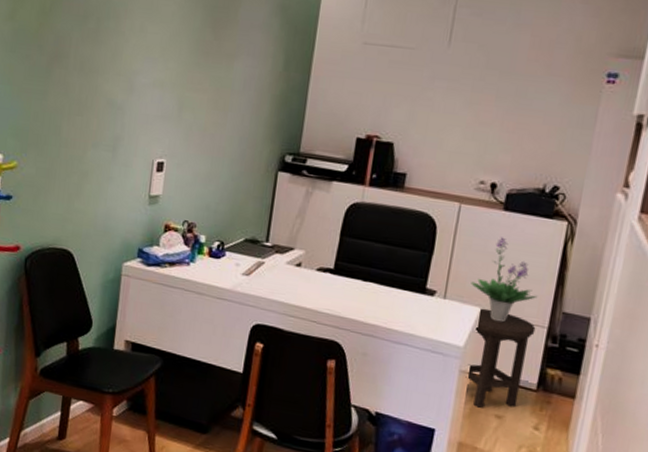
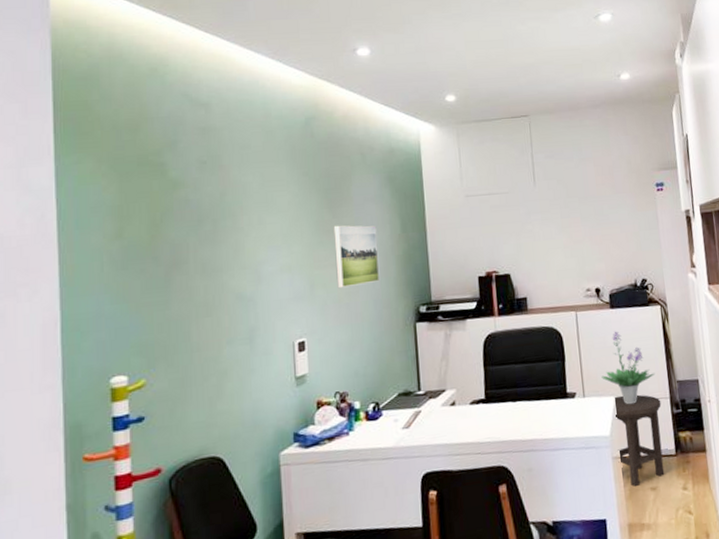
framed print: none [205,48,258,119] -> present [333,225,380,289]

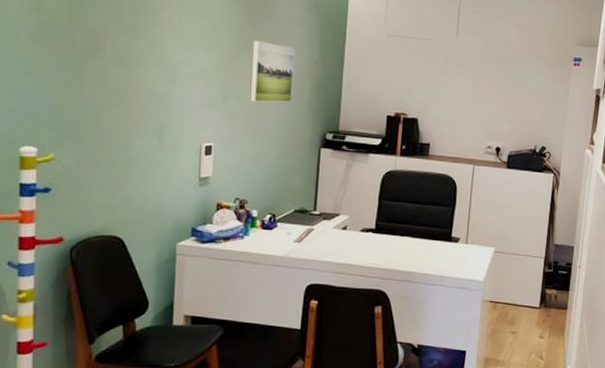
potted plant: present [601,331,655,405] -> none [486,189,536,258]
stool: present [615,394,665,487] -> none [487,248,536,328]

